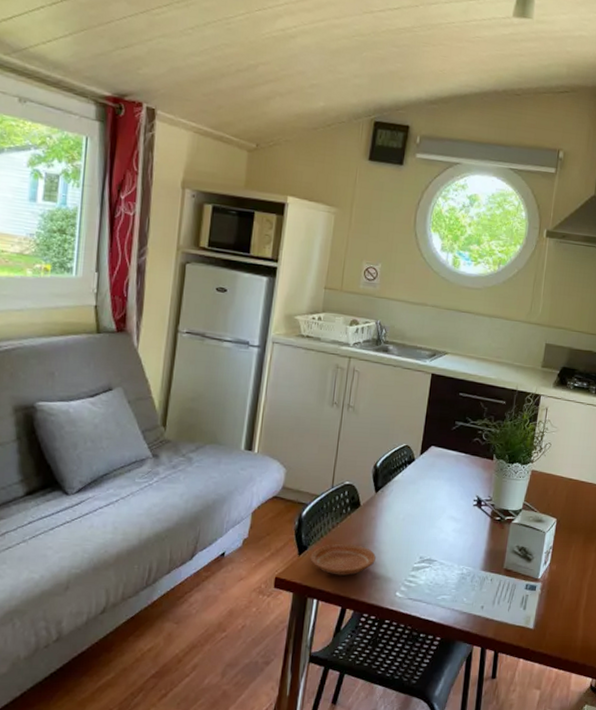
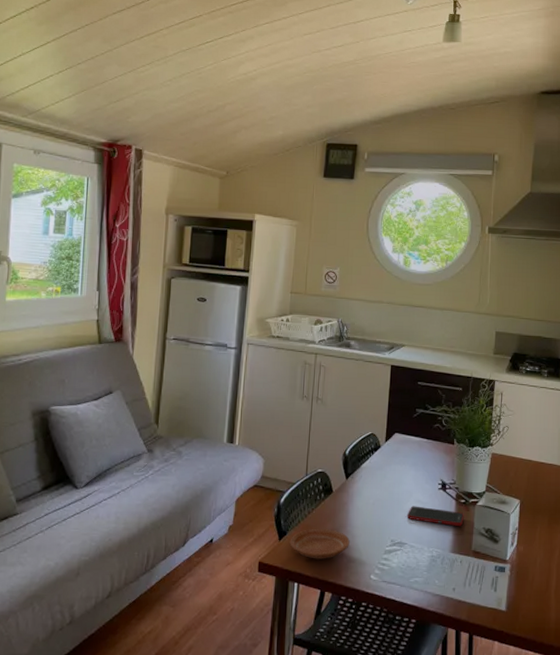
cell phone: none [439,522,498,544] -> present [407,506,464,526]

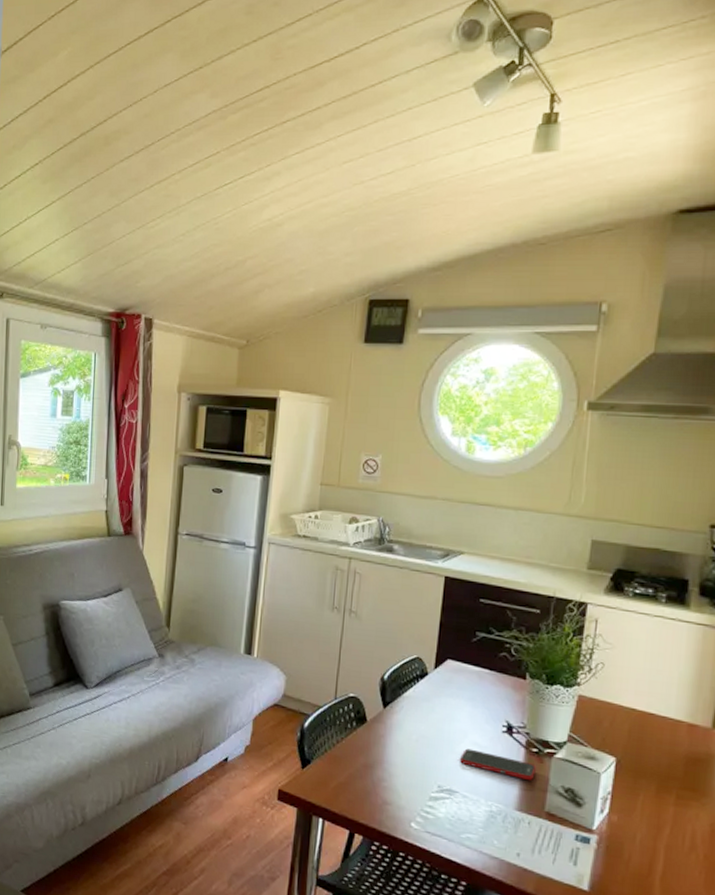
plate: present [289,529,350,559] -> none [314,760,386,797]

